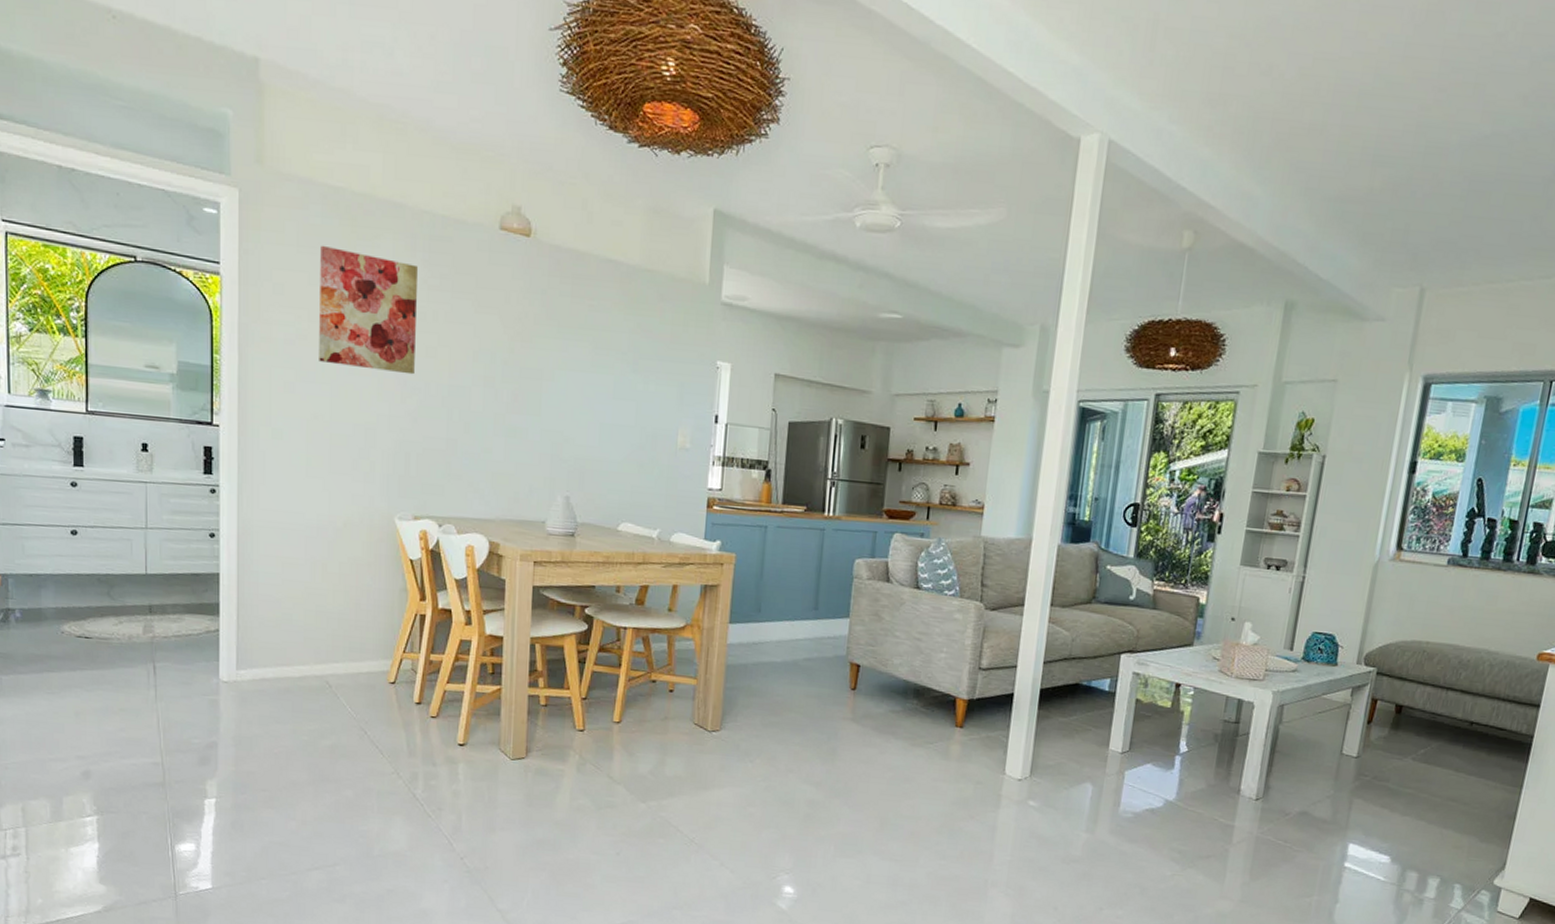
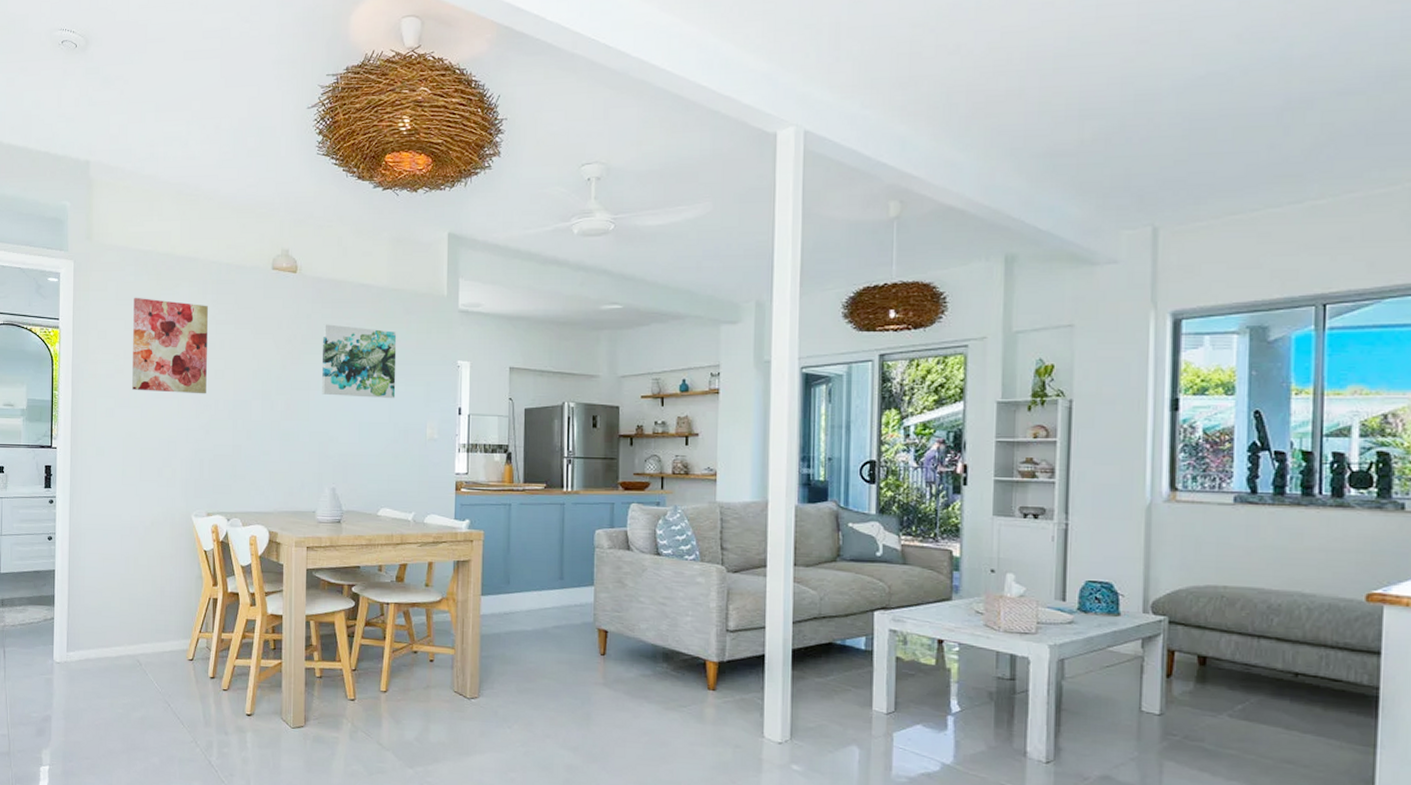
wall art: none [557,303,649,399] -> present [322,324,397,399]

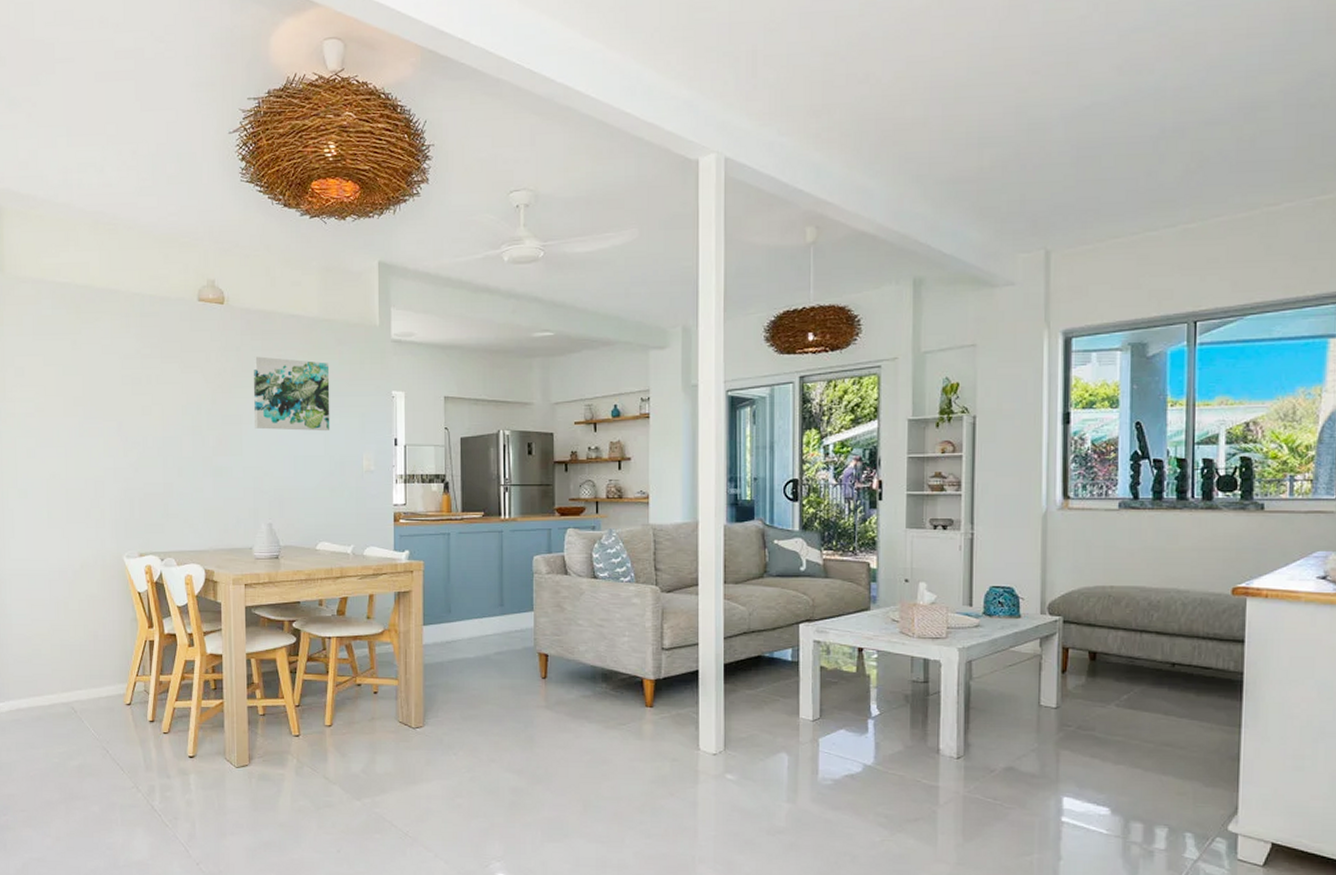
wall art: present [132,297,208,394] -> none [52,331,134,432]

